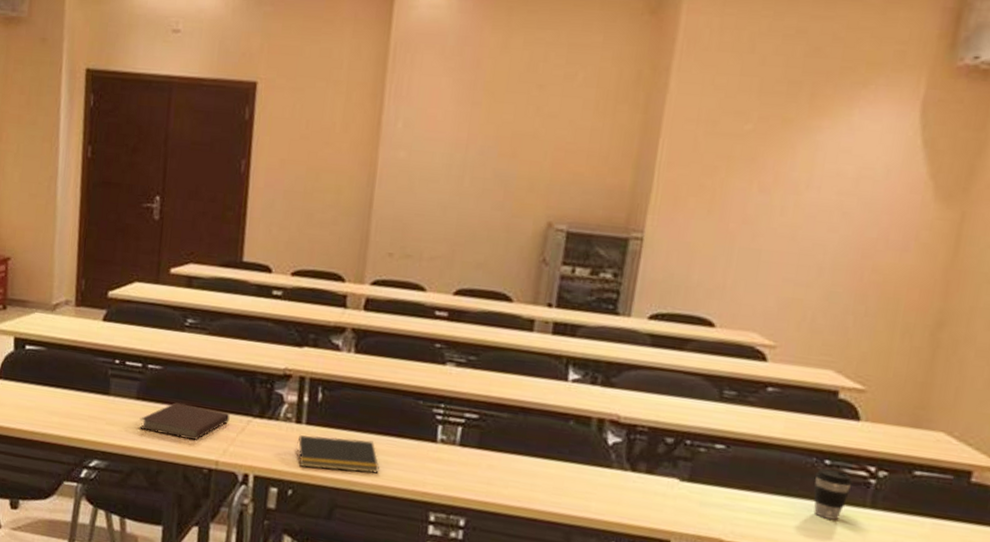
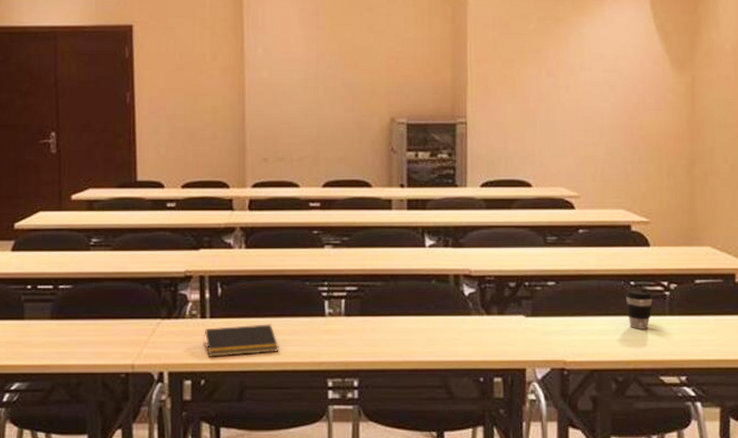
notebook: present [138,402,230,440] -> none [55,317,140,348]

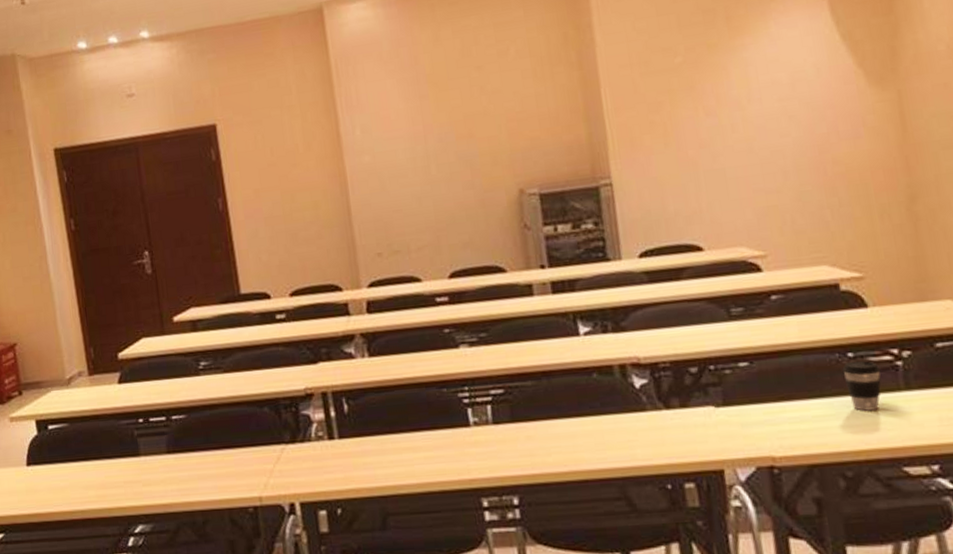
notepad: present [204,324,279,358] -> none [334,440,421,484]

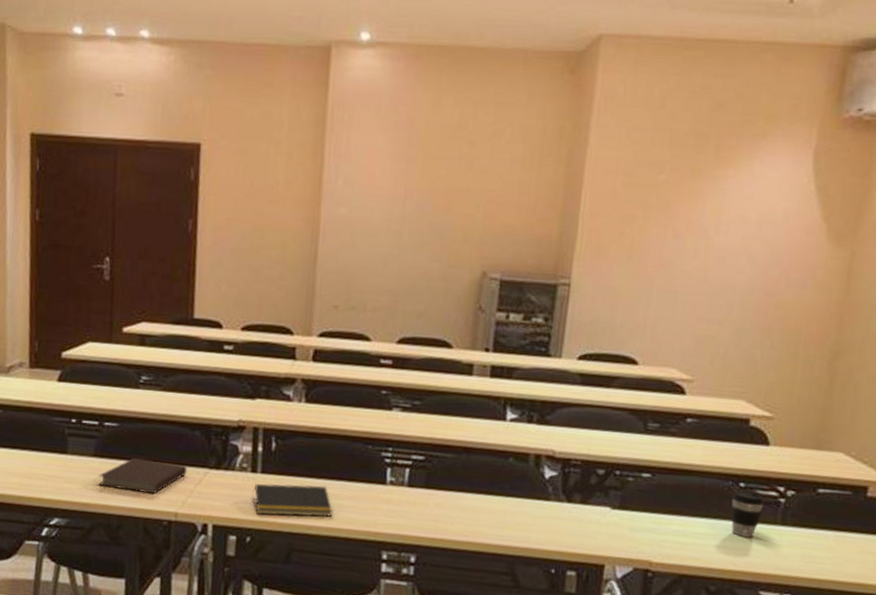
notebook: none [174,445,263,483] -> present [98,458,187,494]
notepad: none [334,440,421,484] -> present [253,483,333,517]

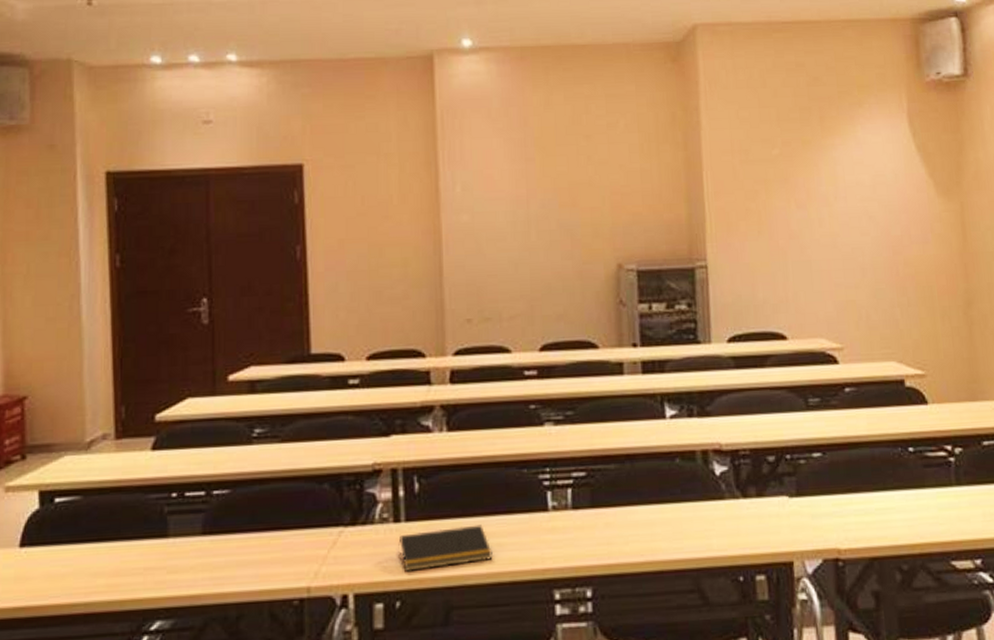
notebook: present [98,458,187,494] -> none [209,527,317,570]
coffee cup: present [731,490,765,538] -> none [903,455,936,505]

